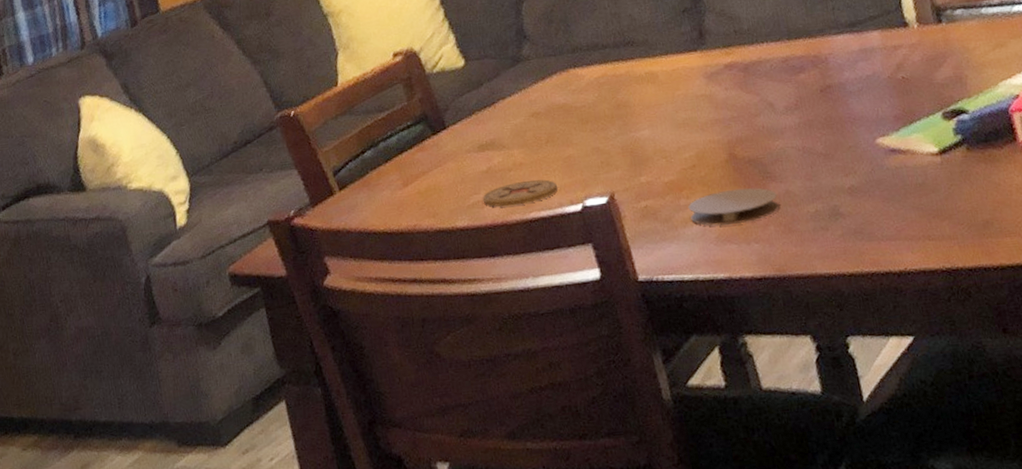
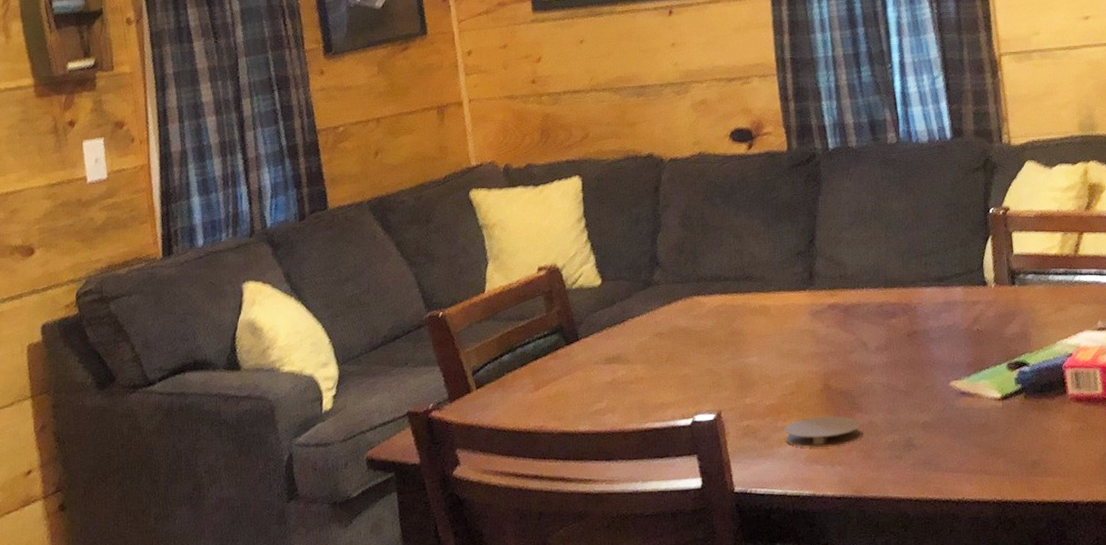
coaster: present [482,179,558,207] -> none [604,393,673,416]

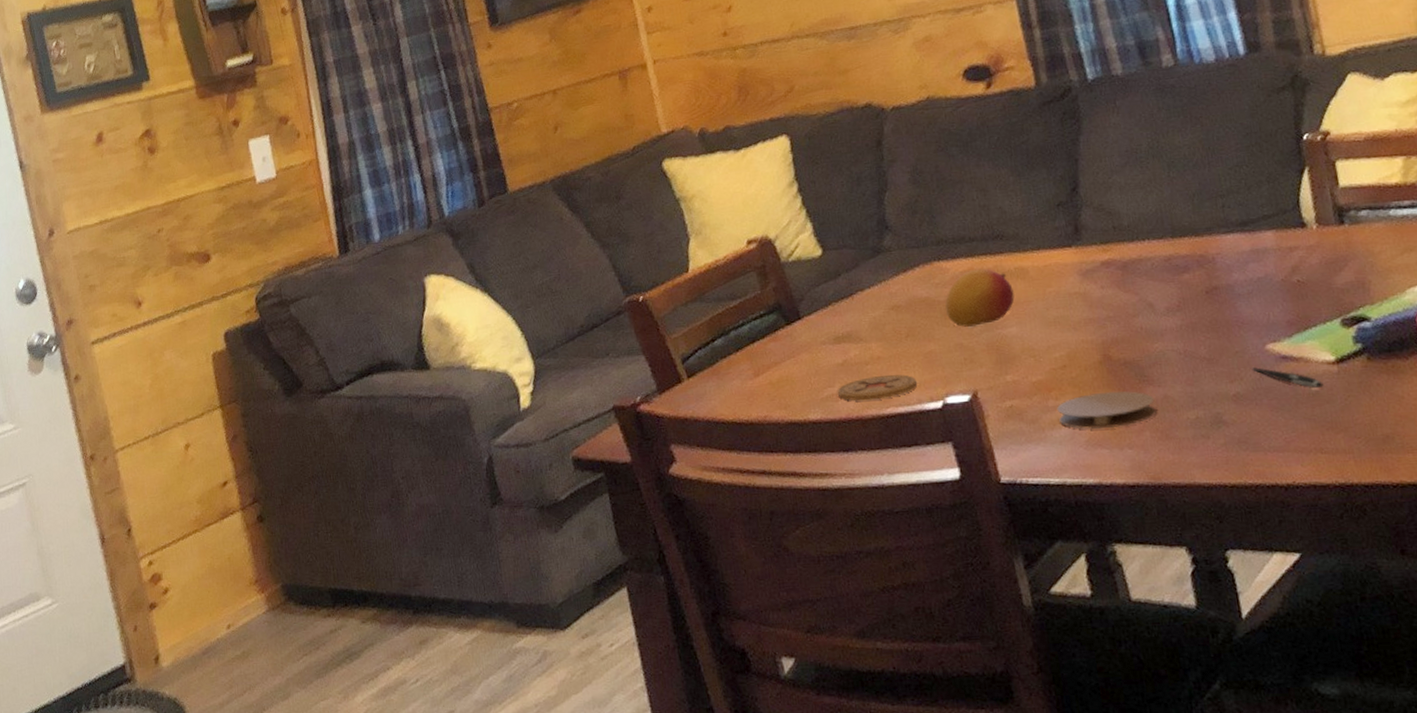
coaster: none [604,393,673,416] -> present [837,374,918,401]
fruit: none [701,304,757,355] -> present [945,268,1015,327]
pen: none [938,400,991,420] -> present [1251,367,1324,388]

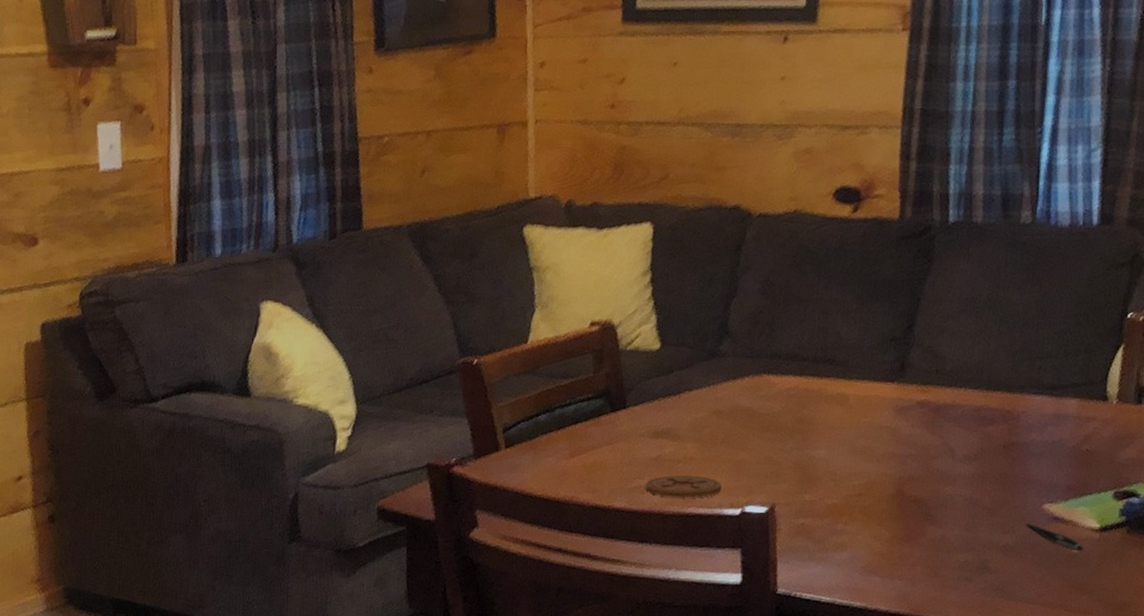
fruit: present [945,268,1015,327] -> none [764,388,831,443]
coaster: present [1056,391,1157,429] -> none [843,524,933,559]

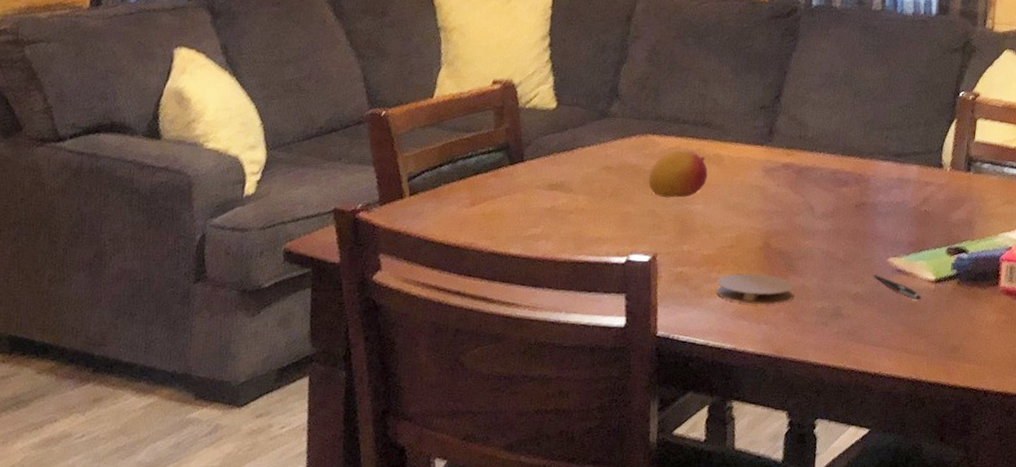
coaster: present [645,475,722,498] -> none [539,225,610,246]
fruit: none [764,388,831,443] -> present [648,148,708,198]
coaster: none [843,524,933,559] -> present [716,273,795,305]

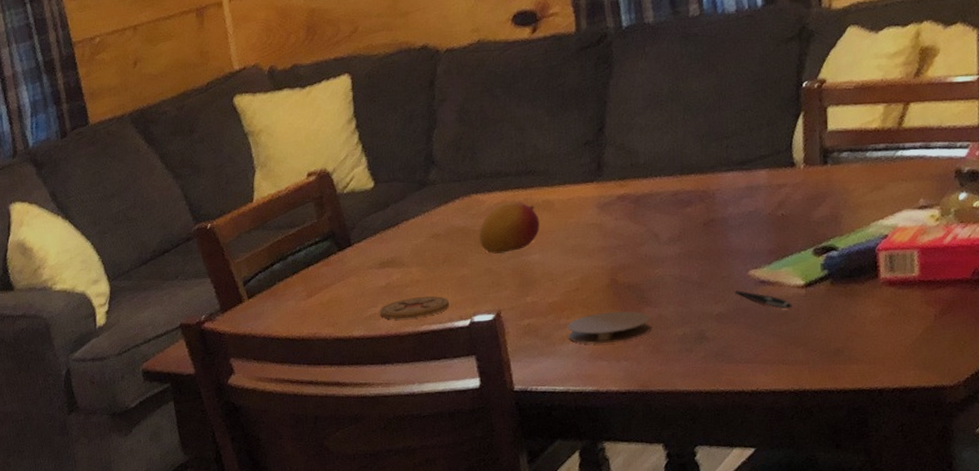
coaster: none [539,225,610,246] -> present [379,296,450,320]

